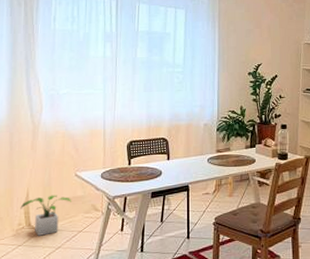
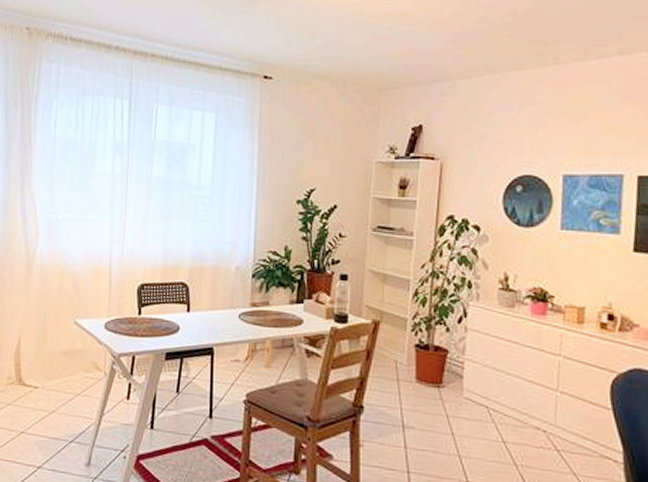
potted plant: present [20,195,71,236] -> none [10,345,69,395]

